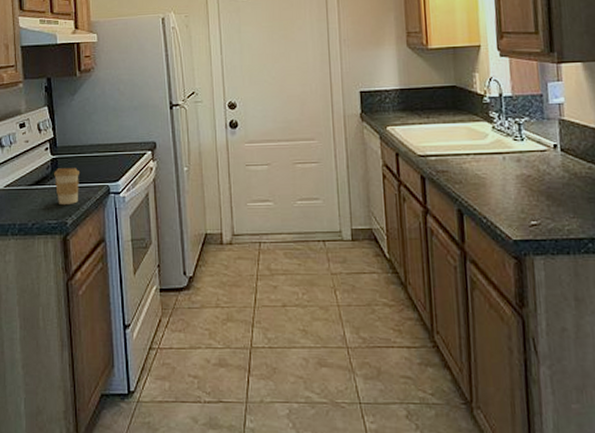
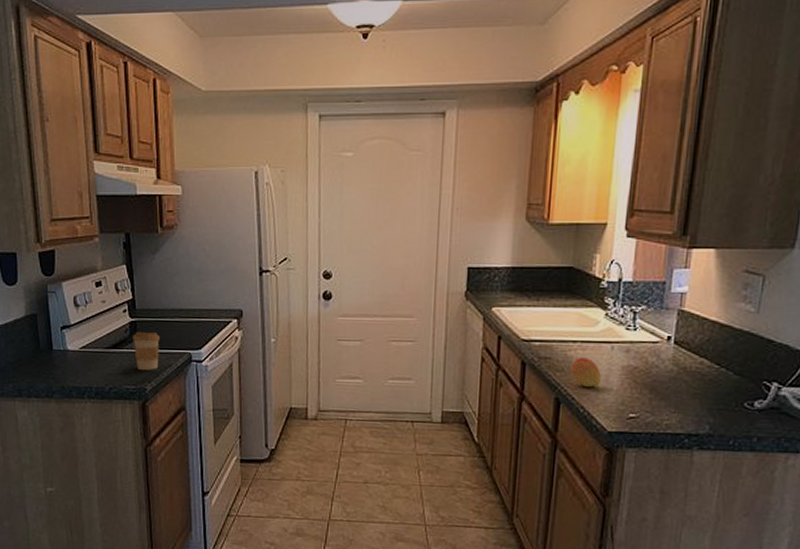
fruit: none [468,169,498,198] -> present [571,357,601,388]

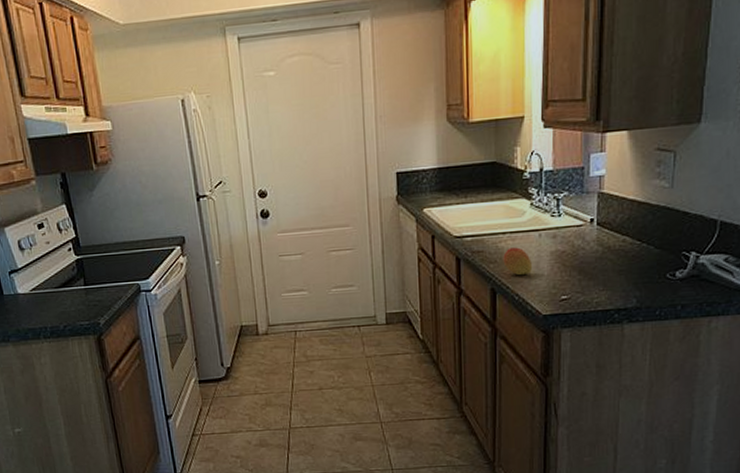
coffee cup: present [133,332,160,371] -> none [80,267,109,306]

